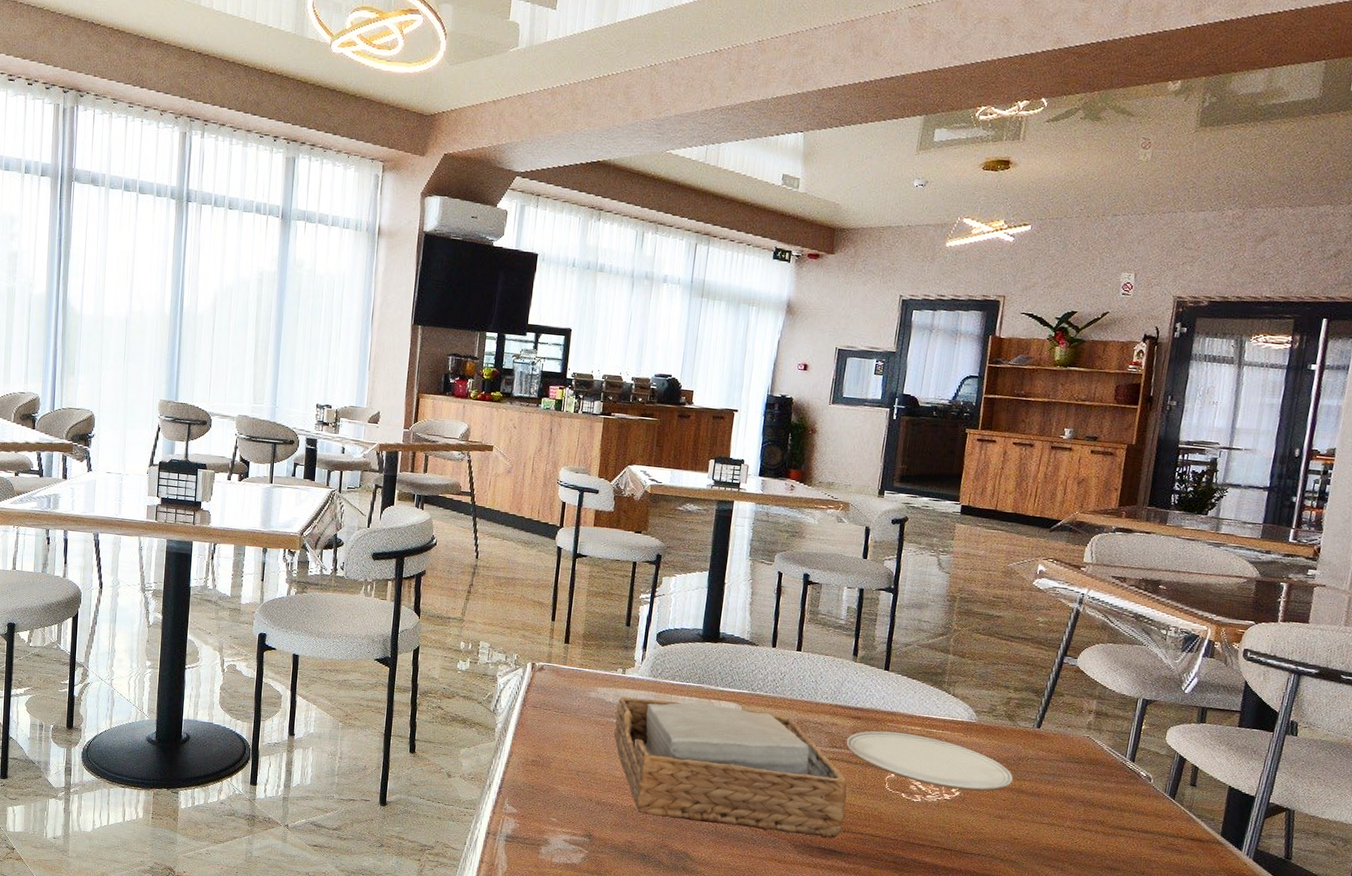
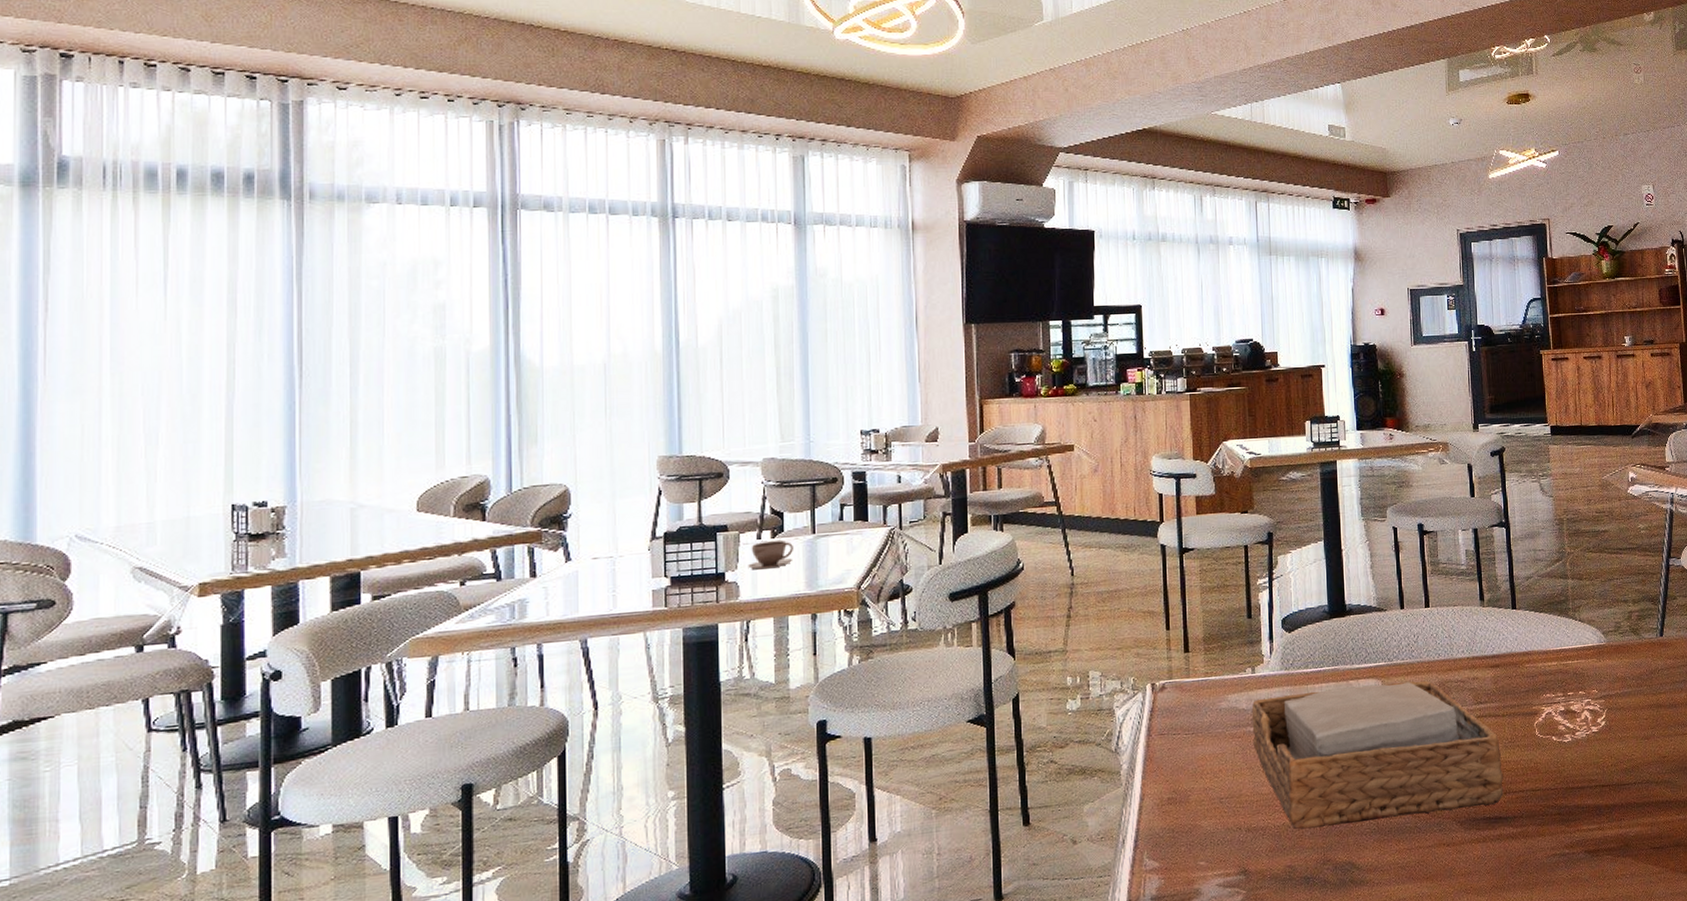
teacup: none [219,482,255,506] -> present [748,540,793,570]
plate: present [846,730,1013,792] -> none [1490,670,1650,721]

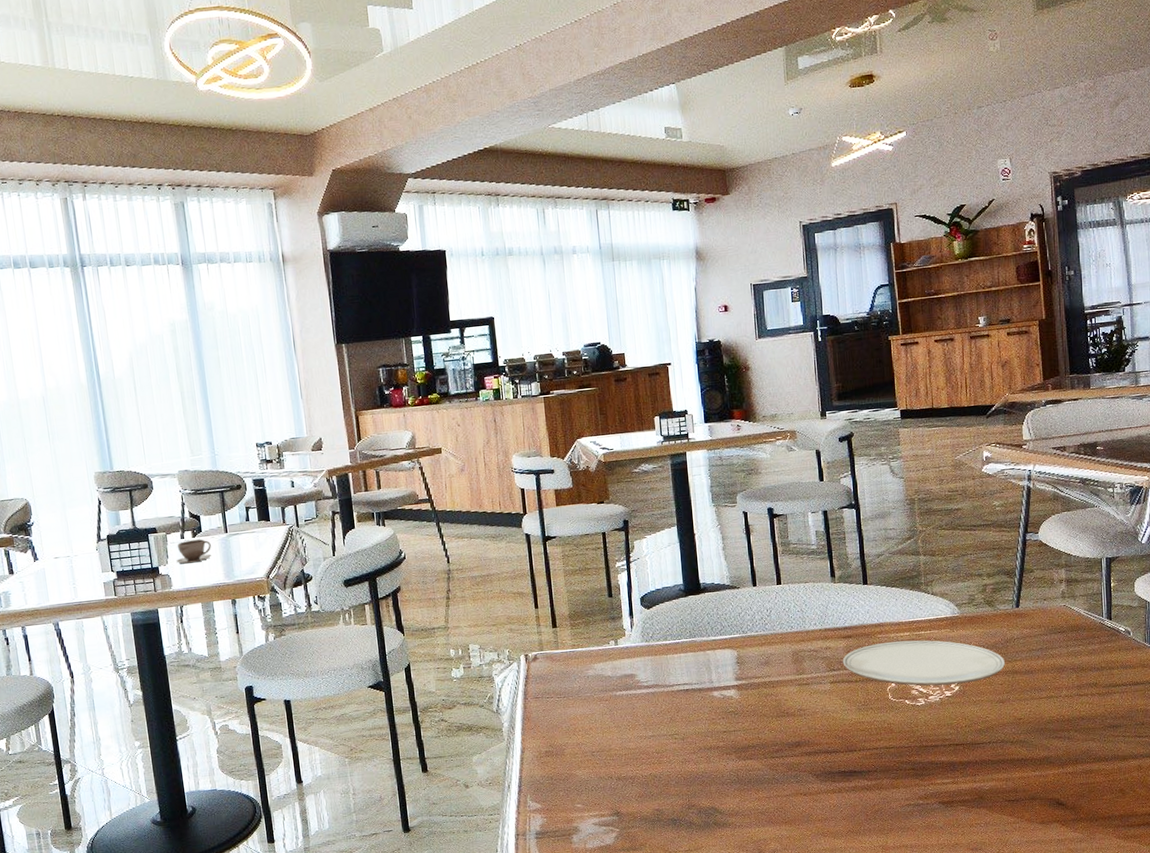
napkin holder: present [1251,680,1504,830] -> none [616,650,858,779]
plate: none [1490,670,1650,721] -> present [842,640,1005,687]

